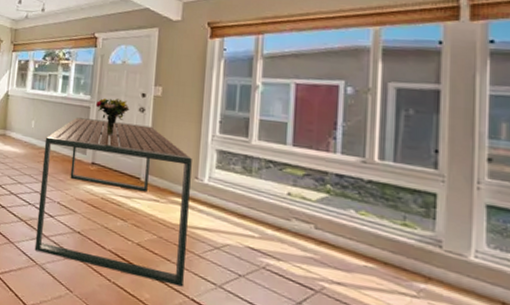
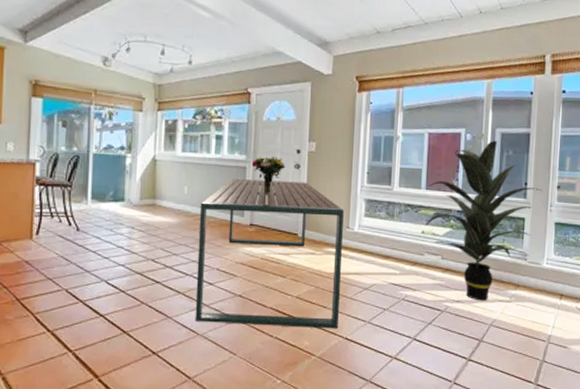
indoor plant: none [292,96,464,290] -> present [425,140,543,301]

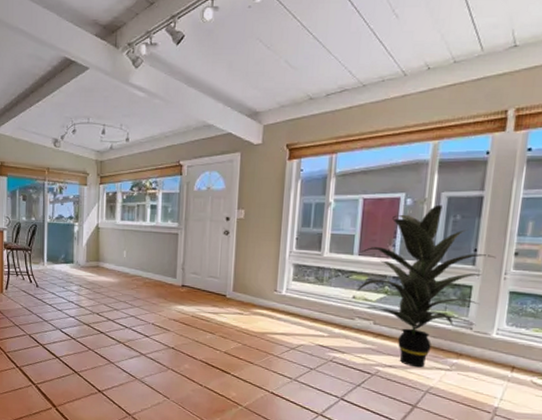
dining table: present [195,179,344,329] -> none [133,244,272,384]
bouquet: present [252,156,286,195] -> none [184,224,215,259]

